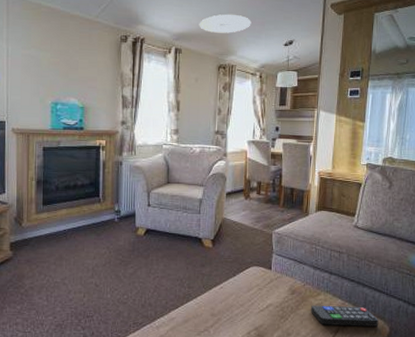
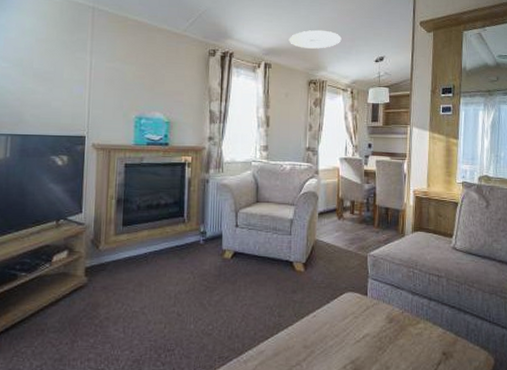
remote control: present [311,305,379,326] -> none [410,334,483,358]

